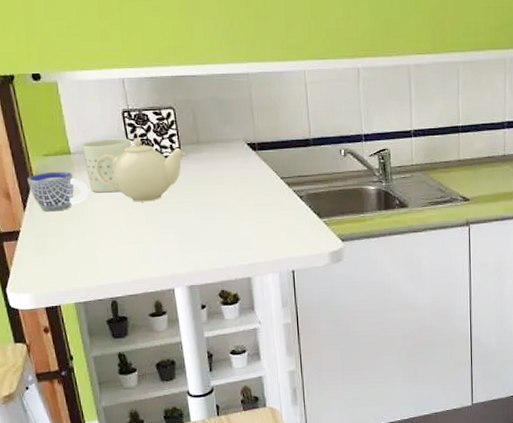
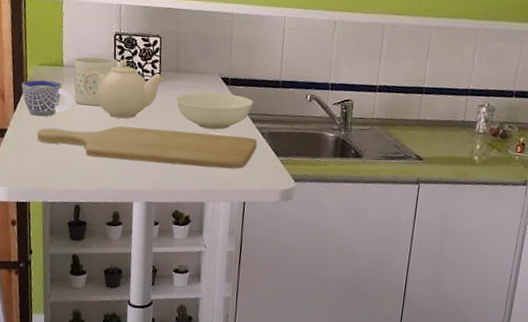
chopping board: none [54,202,297,247] -> present [36,125,258,170]
bowl: none [201,159,286,200] -> present [175,92,254,130]

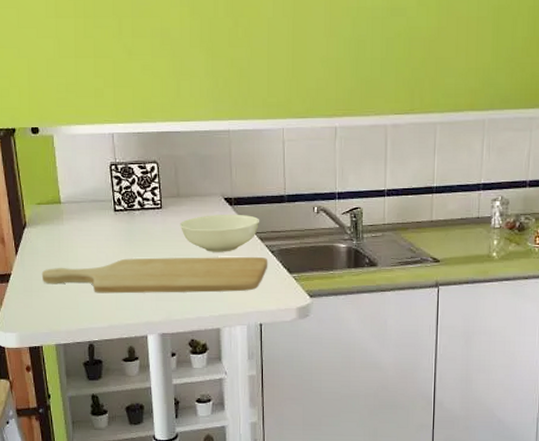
cup: present [21,80,73,117] -> none [21,219,74,257]
mug: present [73,56,118,106] -> none [71,189,117,241]
teapot: present [82,59,165,119] -> none [82,190,166,251]

